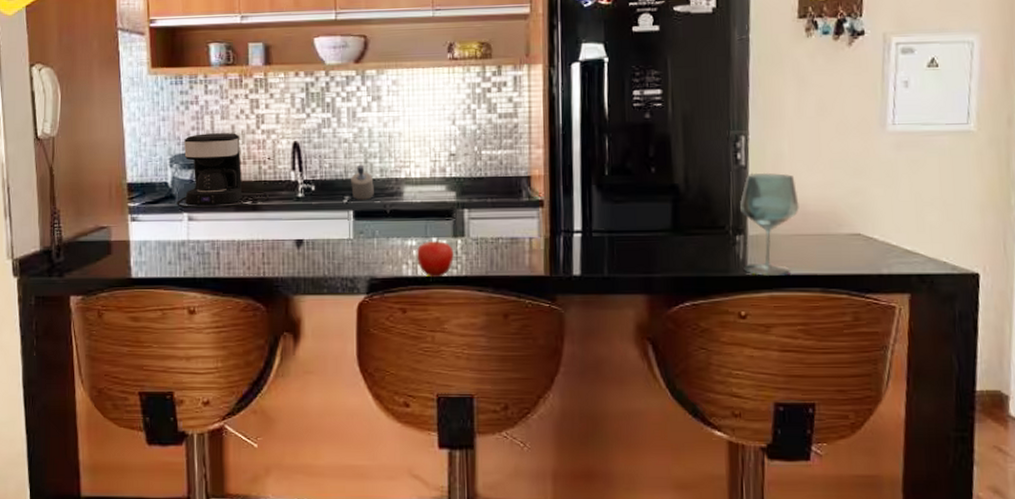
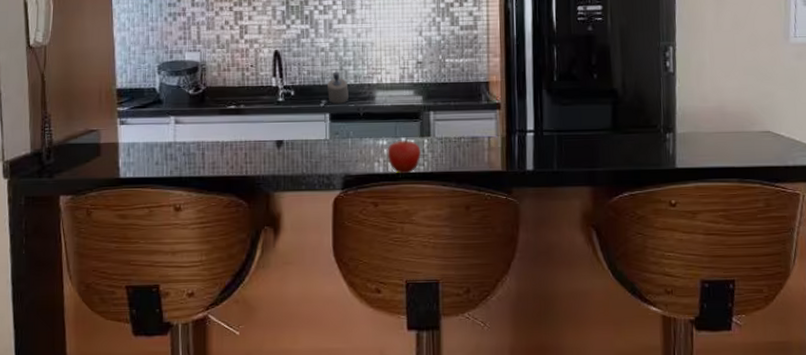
coffee maker: present [177,133,269,208] -> none [164,42,251,112]
wine glass: present [739,172,799,276] -> none [668,78,719,169]

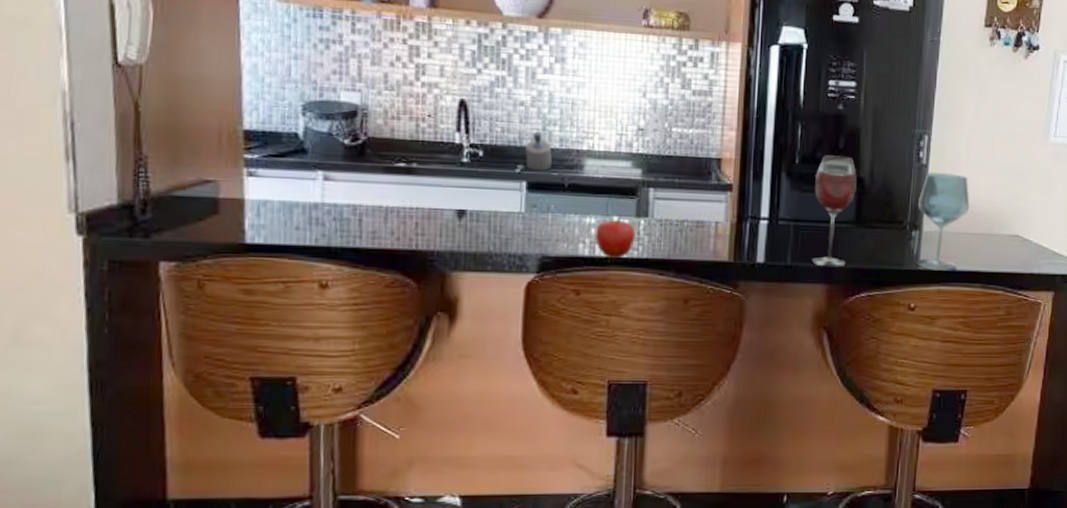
wineglass: none [572,71,611,172] -> present [811,155,858,269]
wine glass: none [668,78,719,169] -> present [916,171,970,271]

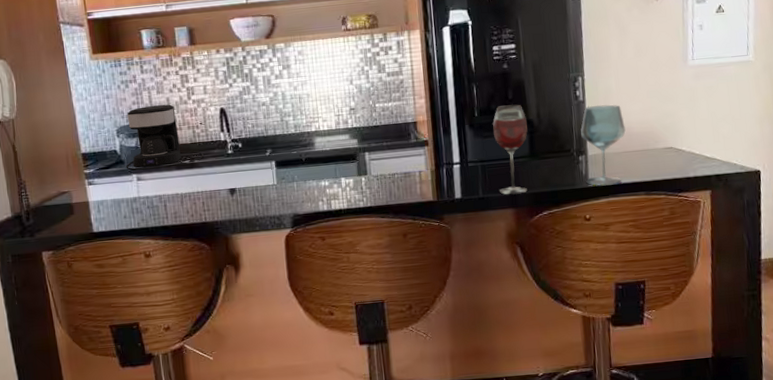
coffee maker: none [309,79,427,168] -> present [126,104,204,171]
soap dispenser: present [525,131,552,172] -> none [271,123,291,153]
fruit: present [594,216,636,259] -> none [329,177,360,210]

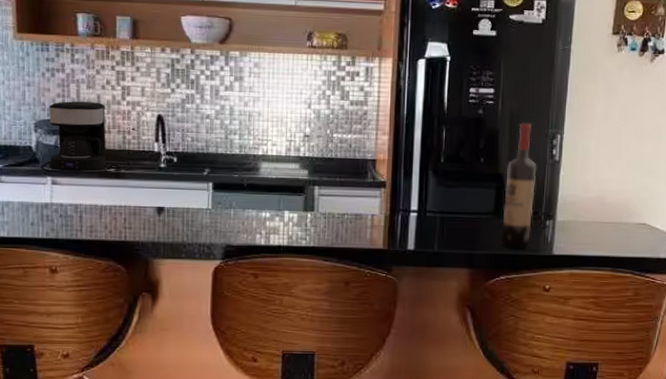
wineglass: present [493,104,528,195] -> none [456,154,497,255]
wine bottle: none [536,70,567,186] -> present [500,122,537,249]
wine glass: present [580,104,626,186] -> none [550,167,600,256]

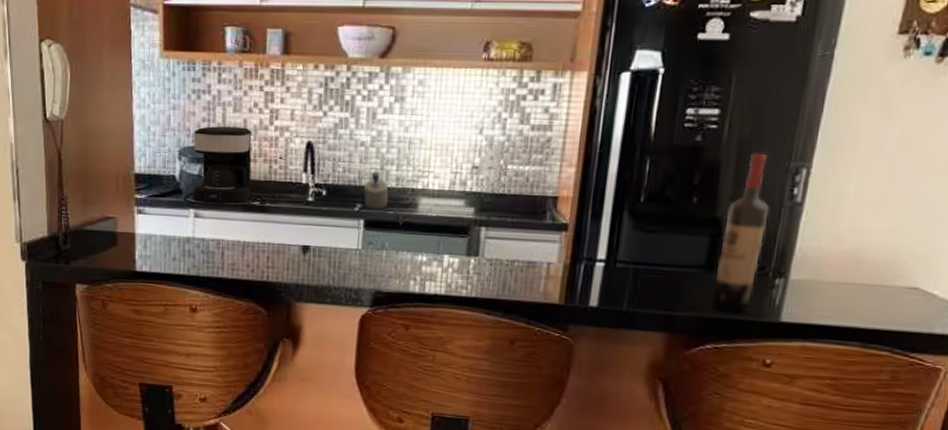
soap dispenser: none [211,140,233,174] -> present [364,171,389,211]

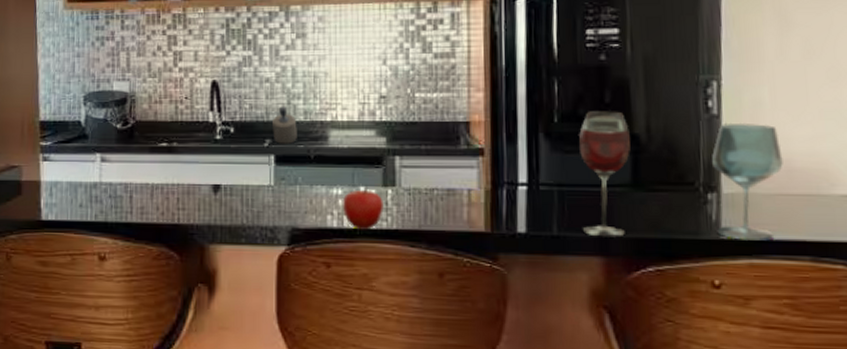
coffee maker: present [183,126,278,207] -> none [89,70,185,149]
fruit: none [425,255,465,297] -> present [342,186,383,230]
wineglass: none [650,192,713,316] -> present [578,111,631,239]
wine bottle: present [710,153,770,313] -> none [643,68,687,231]
wine glass: none [777,211,856,326] -> present [710,122,784,241]

